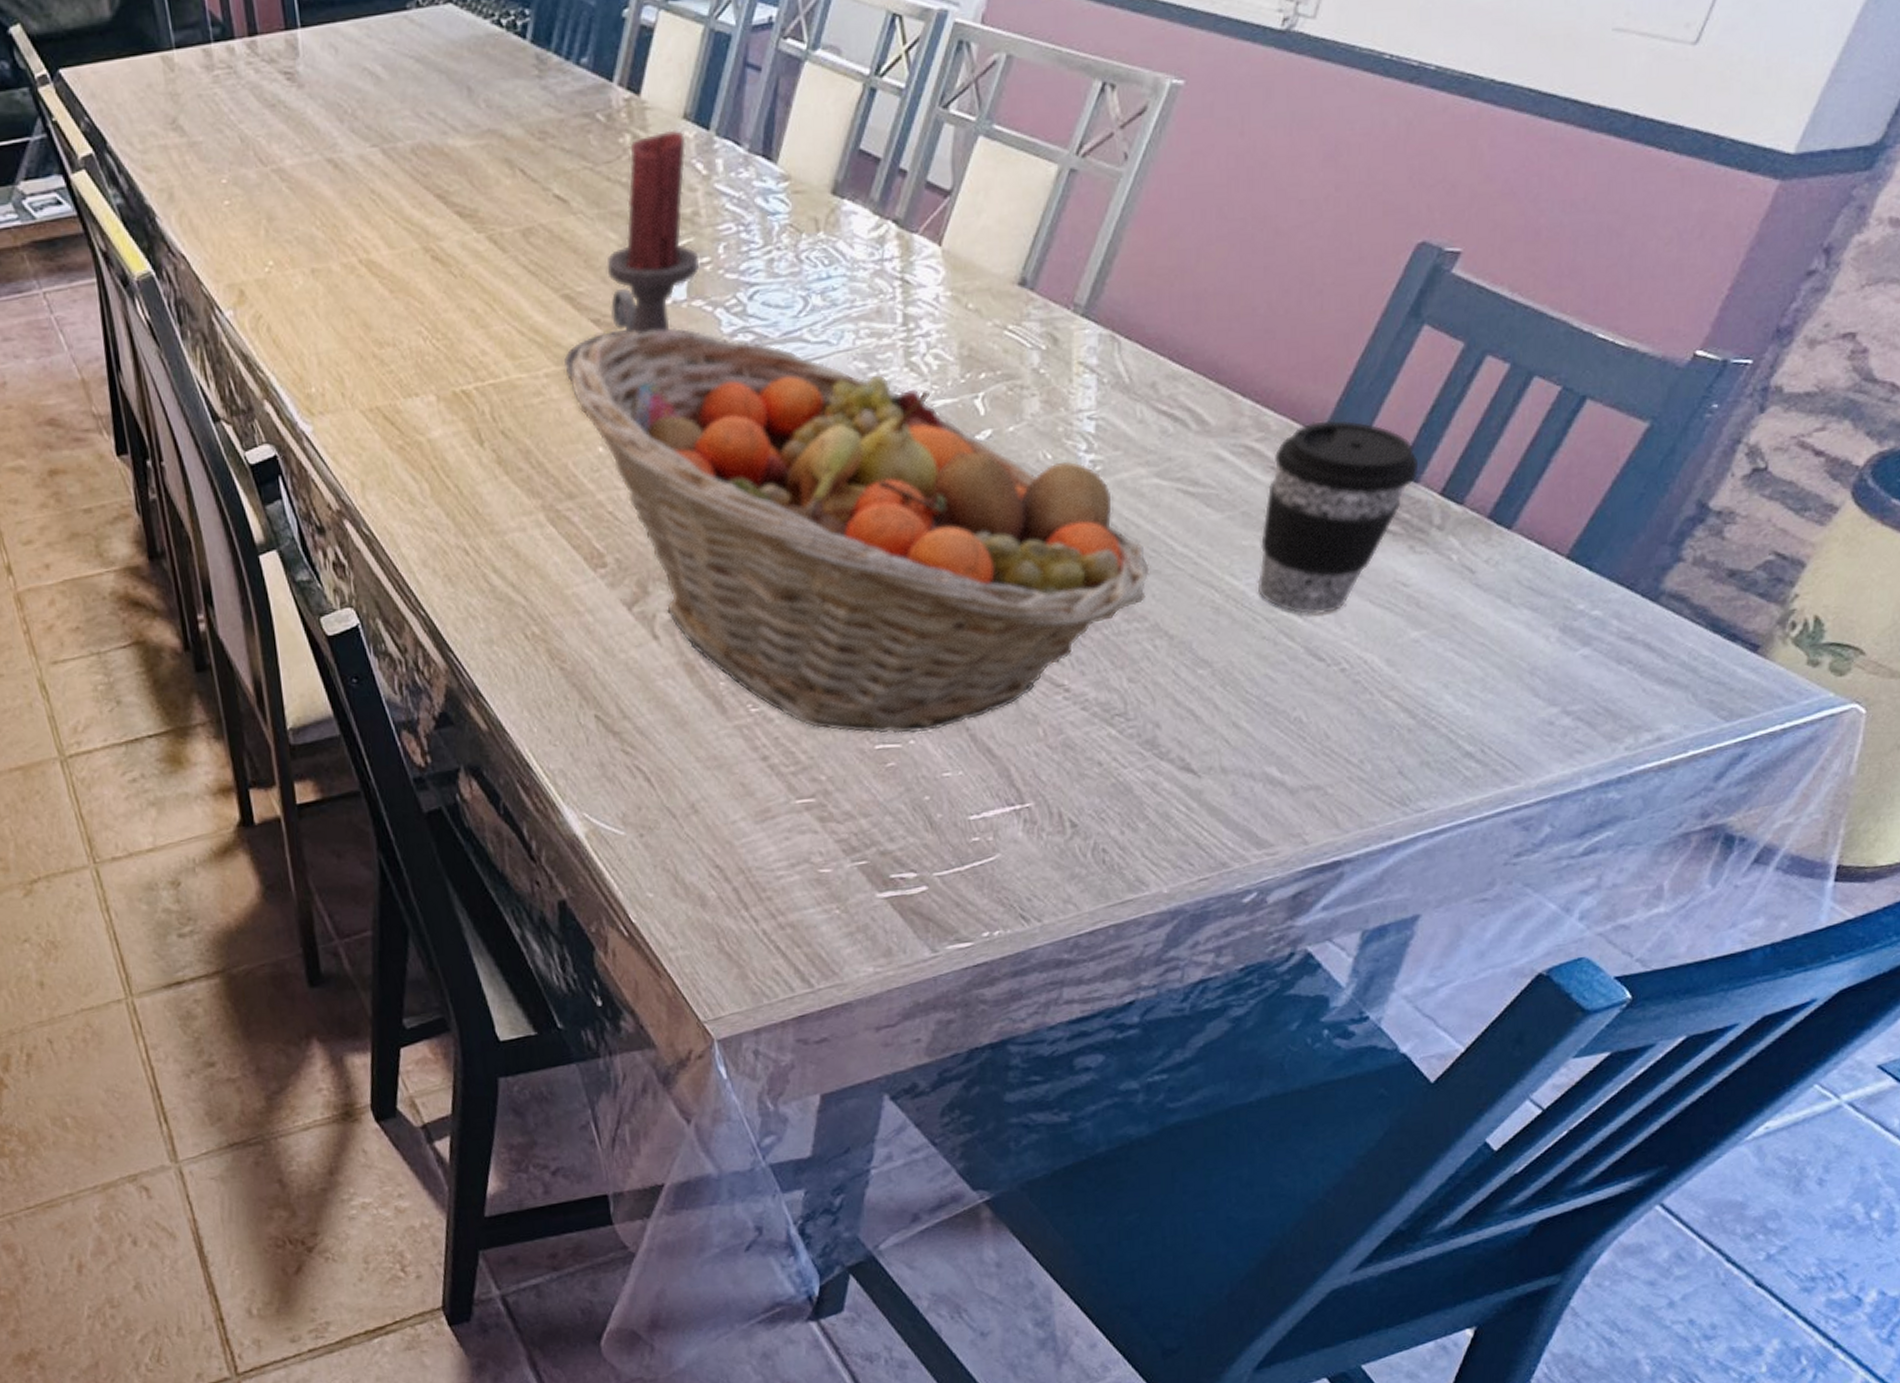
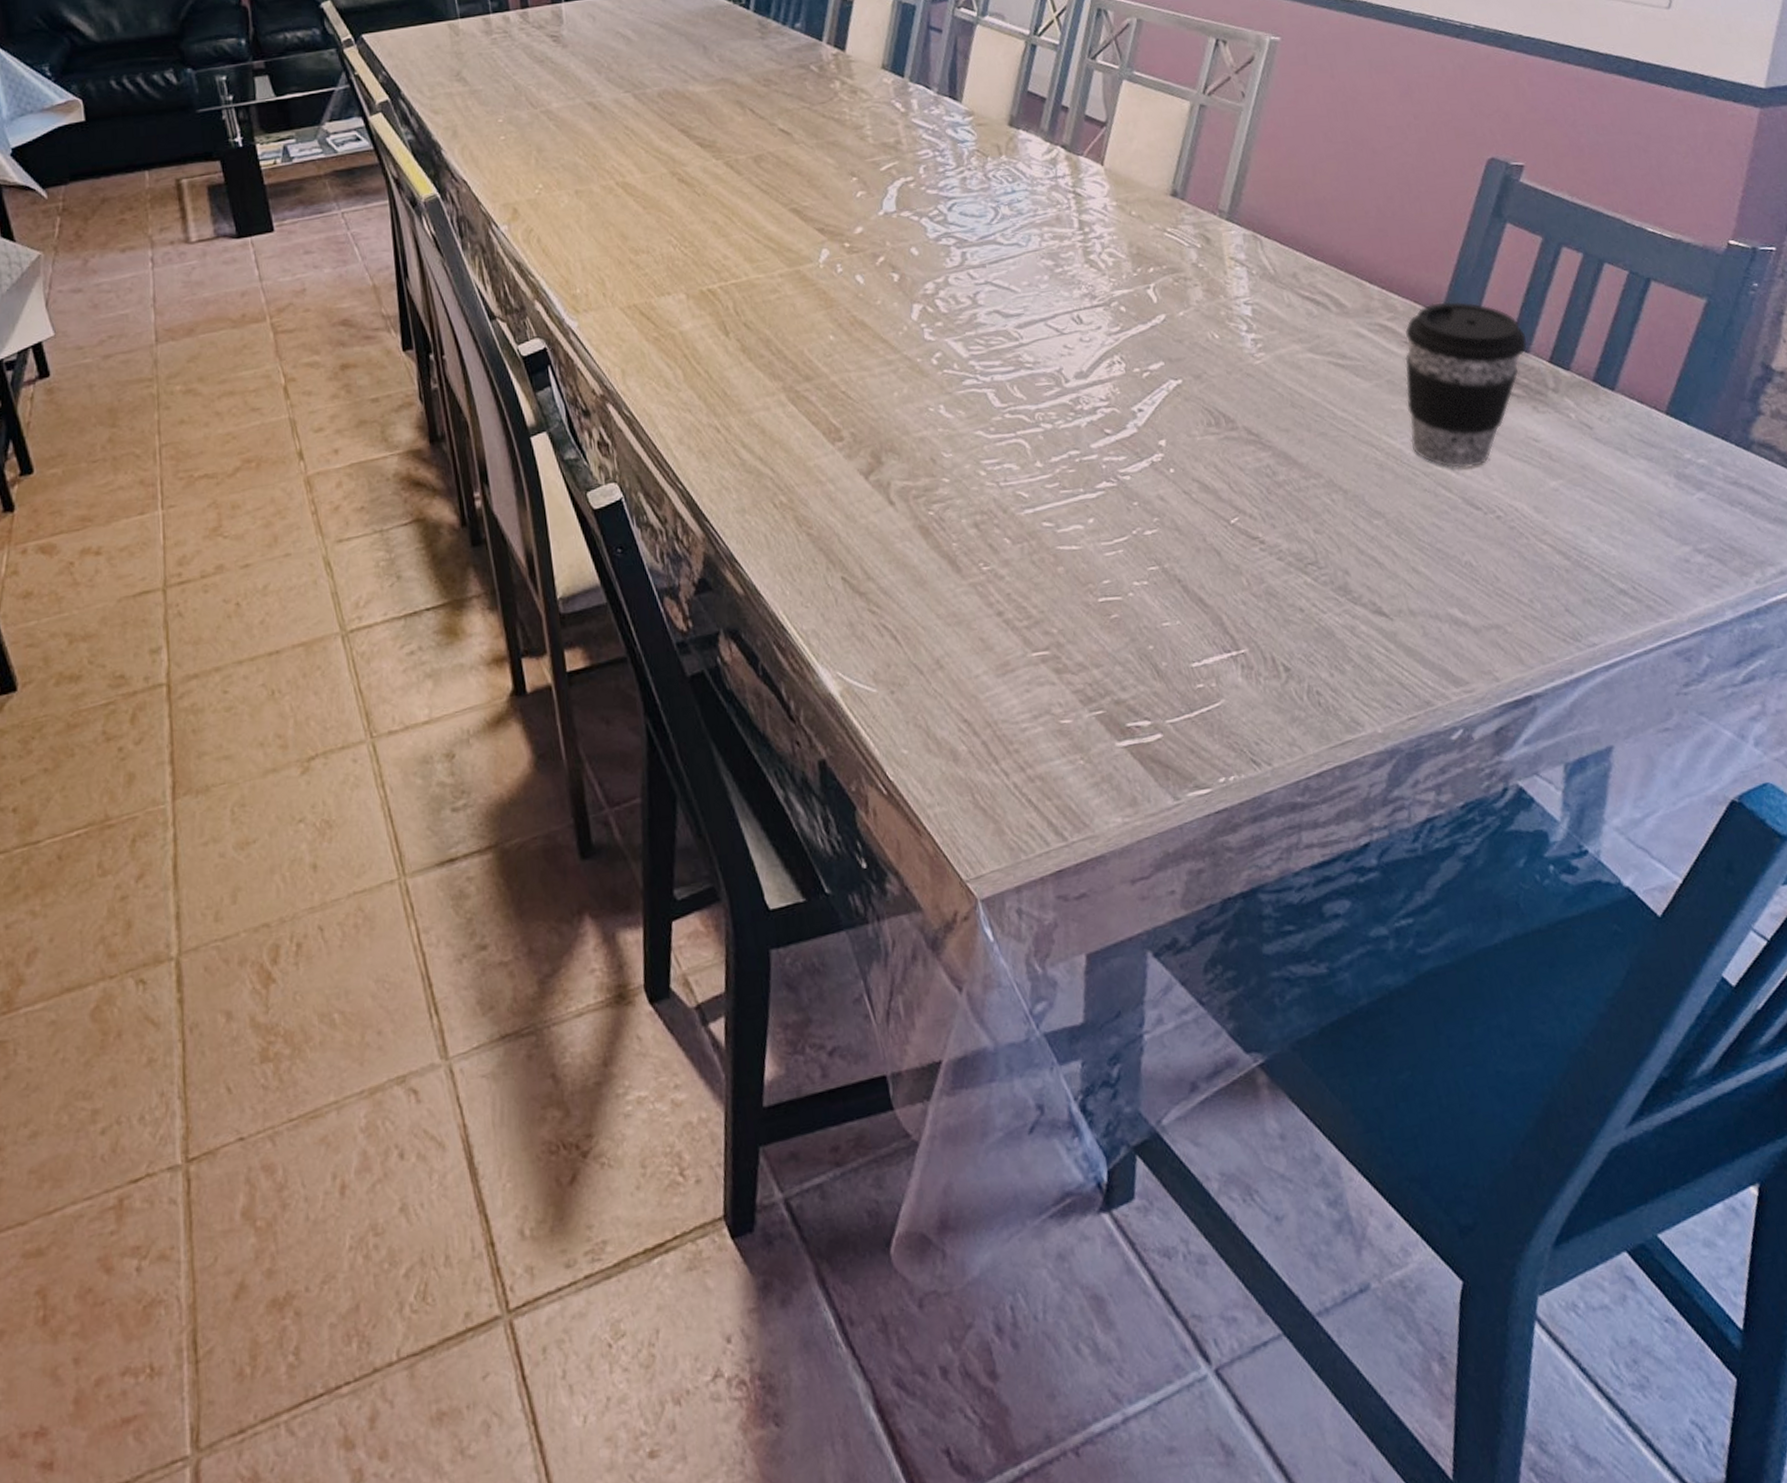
candle holder: present [563,129,701,400] -> none [795,77,911,295]
fruit basket: present [571,329,1150,734] -> none [801,236,1318,588]

